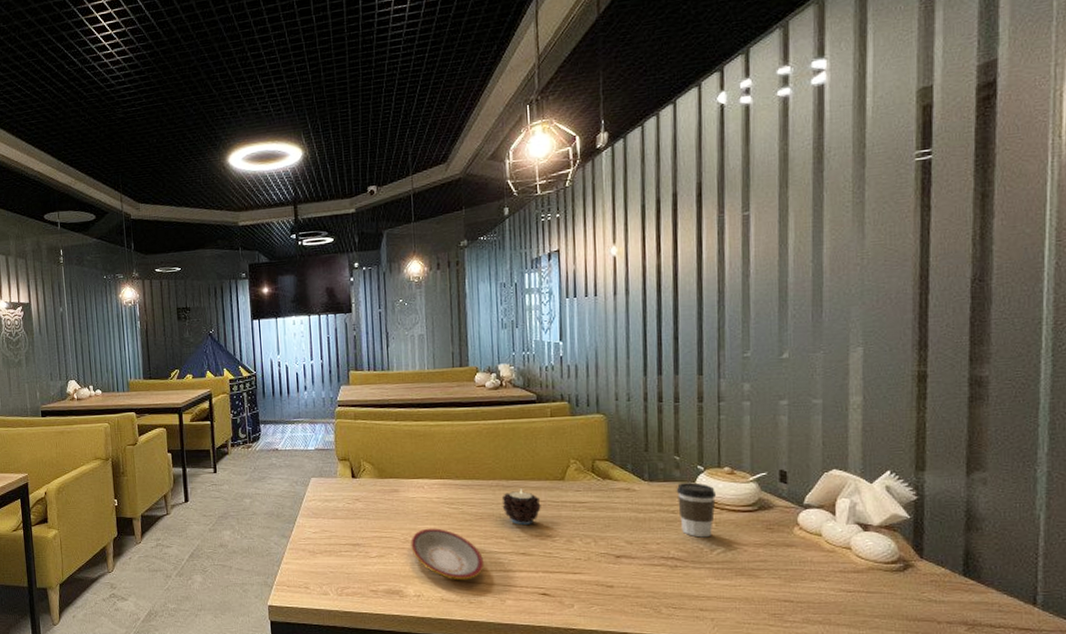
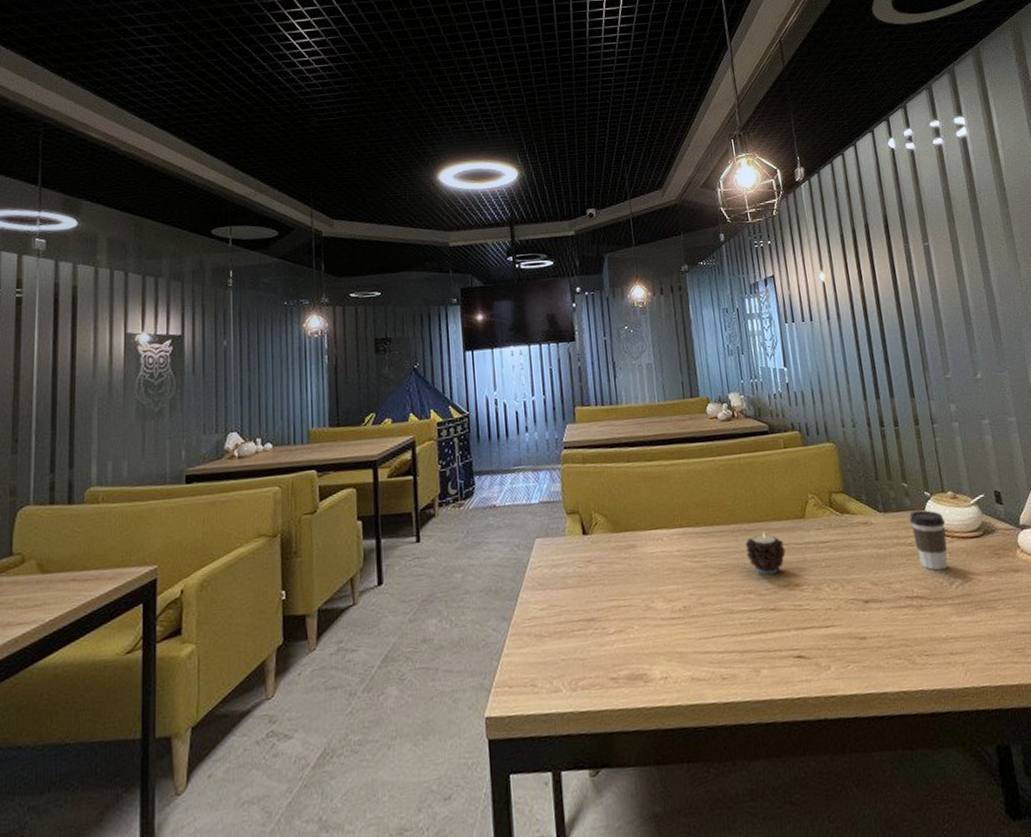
plate: present [411,528,485,581] -> none [652,588,734,652]

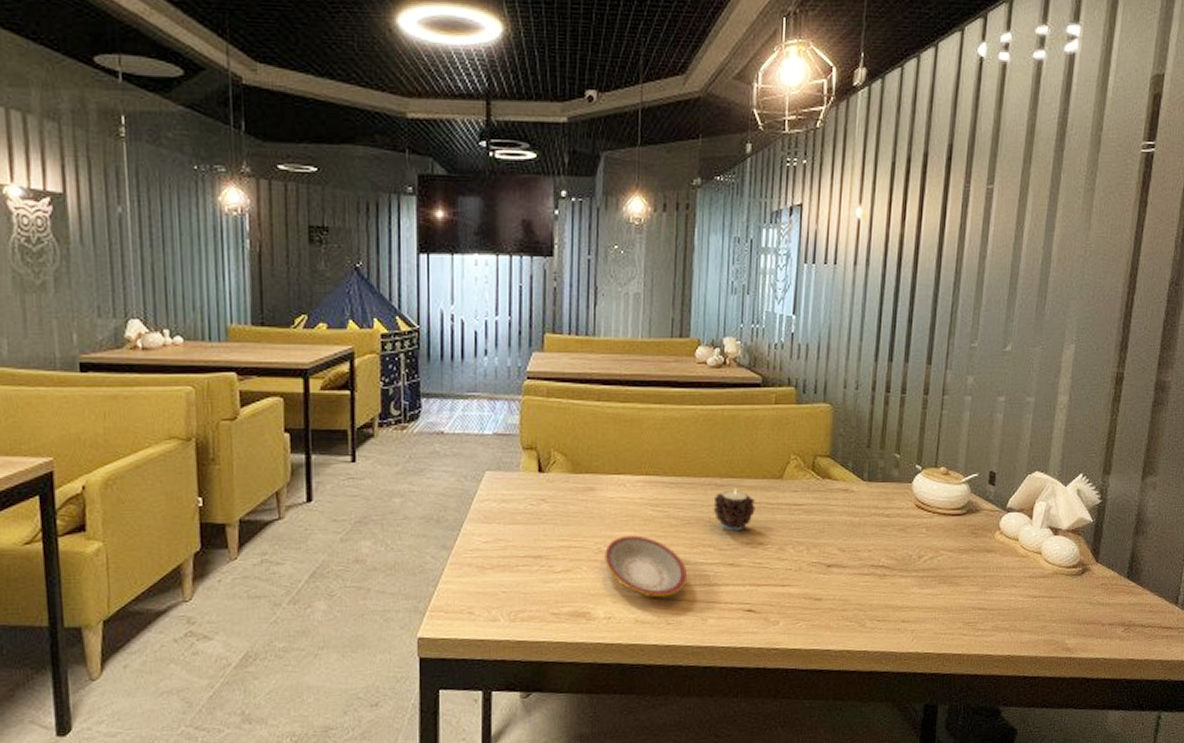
plate: none [652,588,734,652] -> present [605,535,688,598]
coffee cup: present [909,510,949,571] -> none [893,483,930,544]

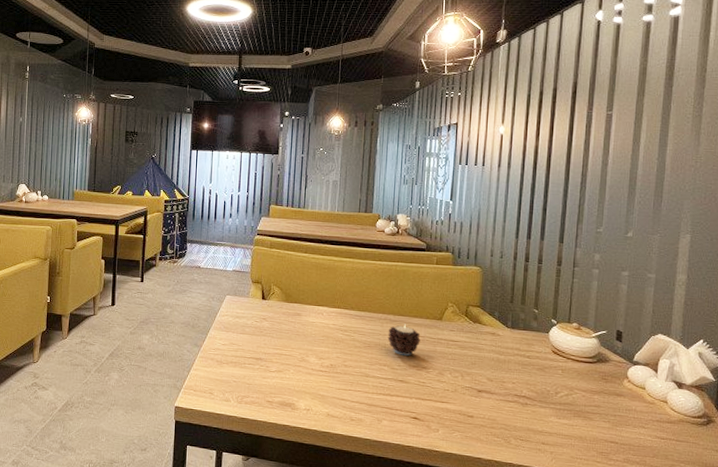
plate: present [605,535,688,598] -> none [306,350,368,400]

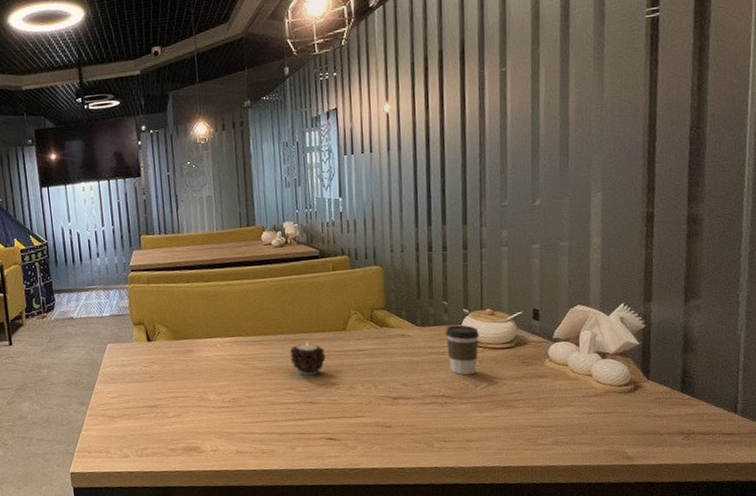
coffee cup: none [532,333,564,382] -> present [445,325,479,375]

